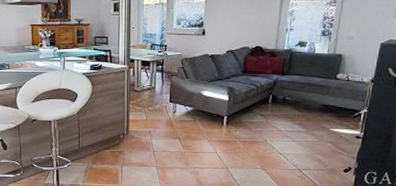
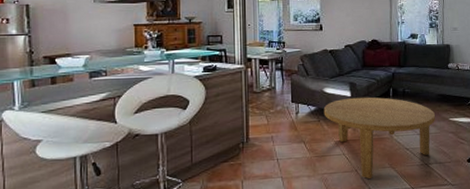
coffee table: none [200,101,316,177] -> present [323,97,436,180]

